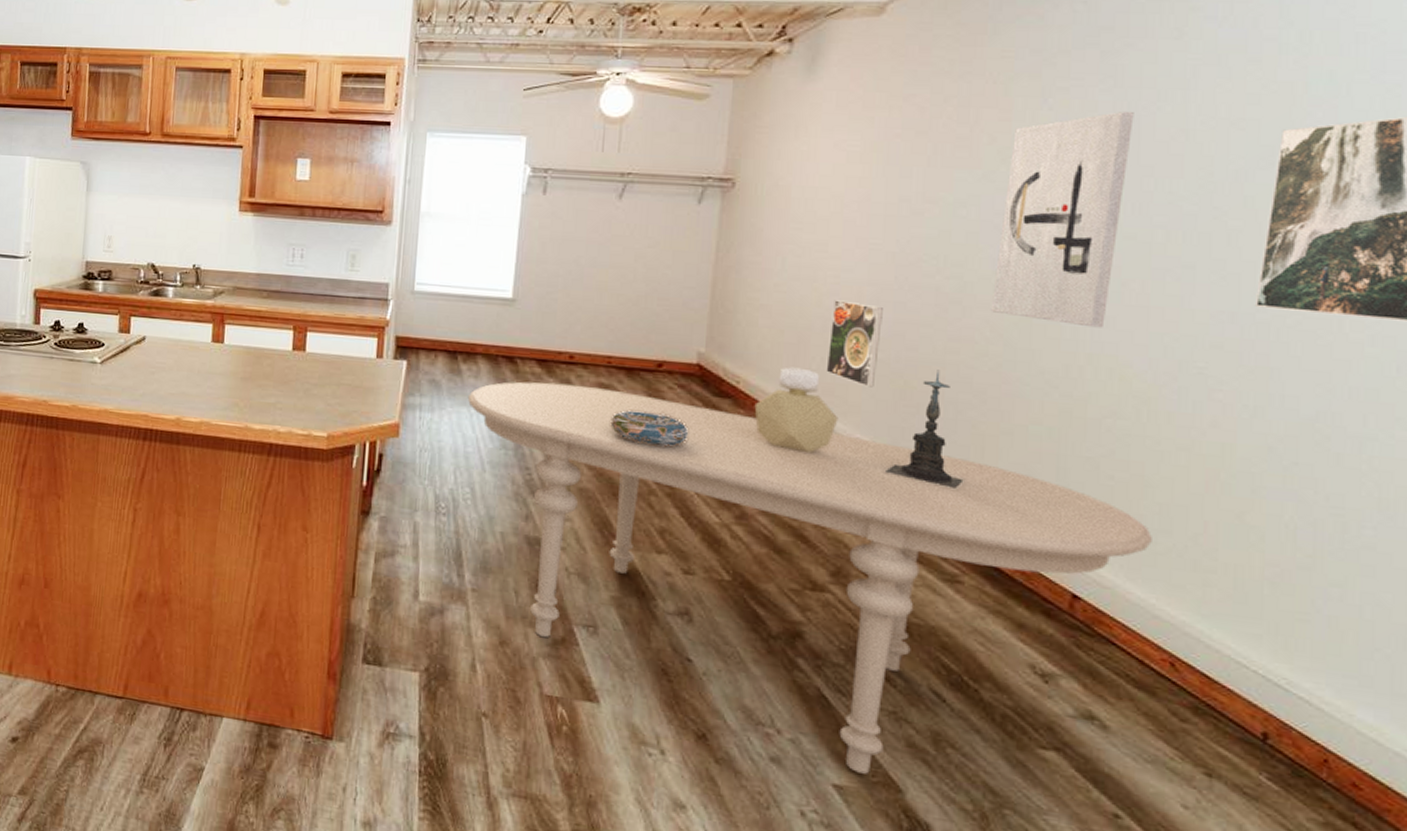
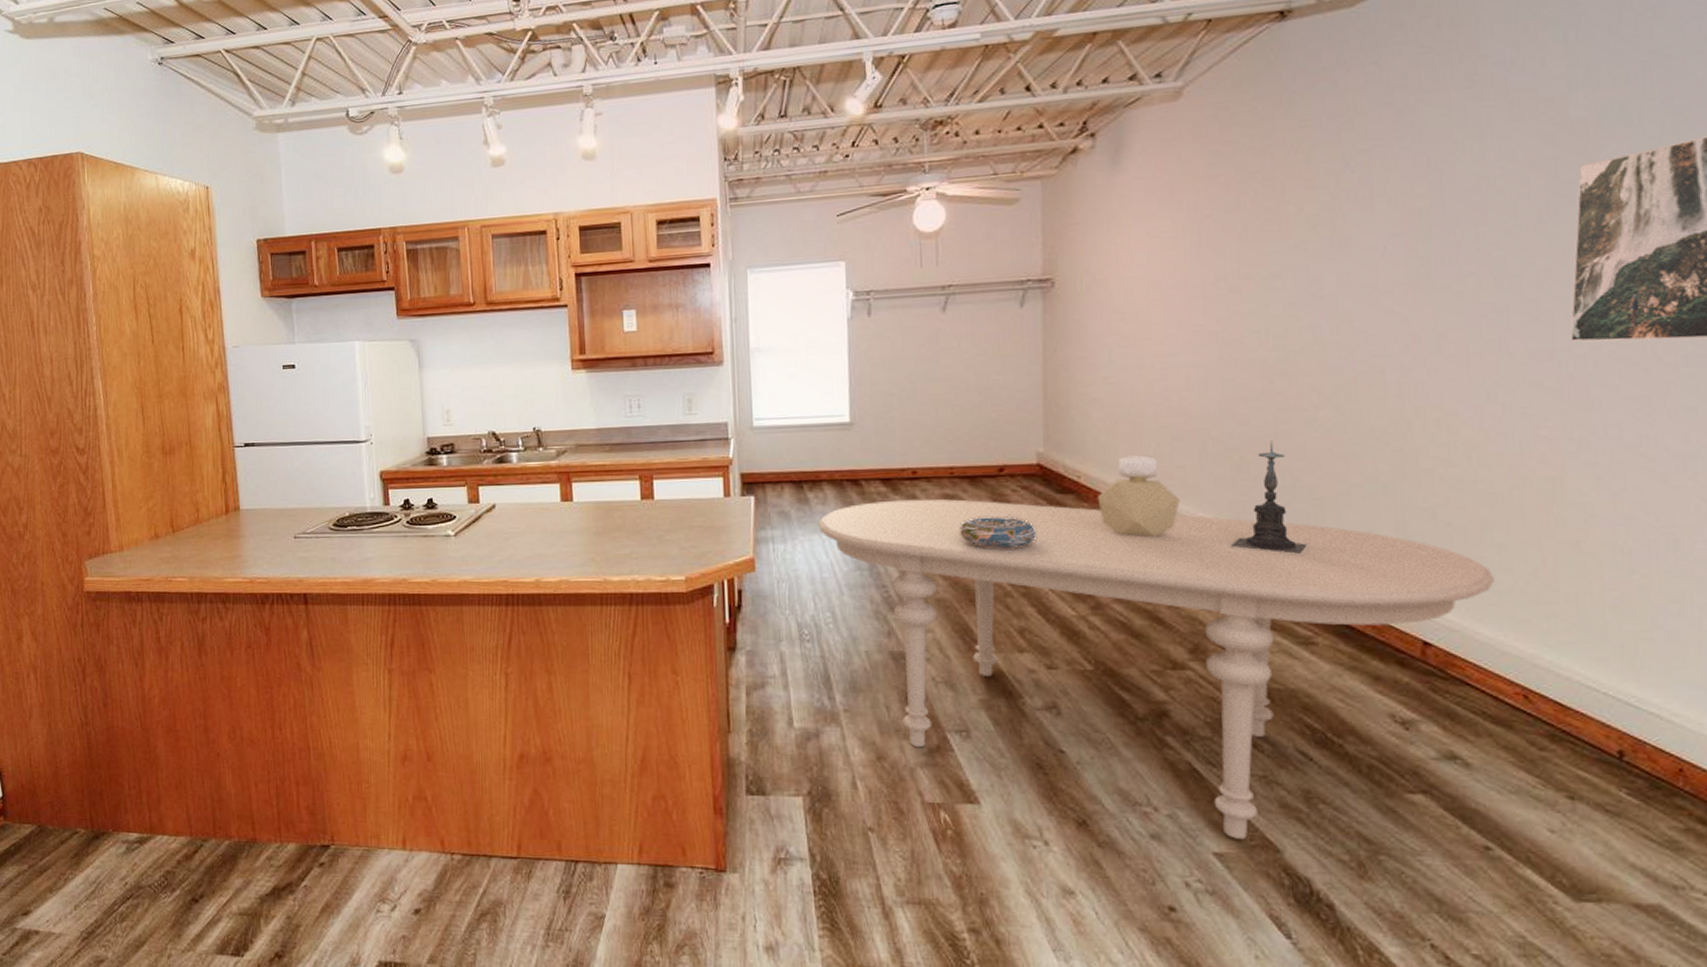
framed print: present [826,300,883,388] -> none [1162,384,1212,466]
wall art: present [990,110,1134,328] -> none [1315,165,1435,381]

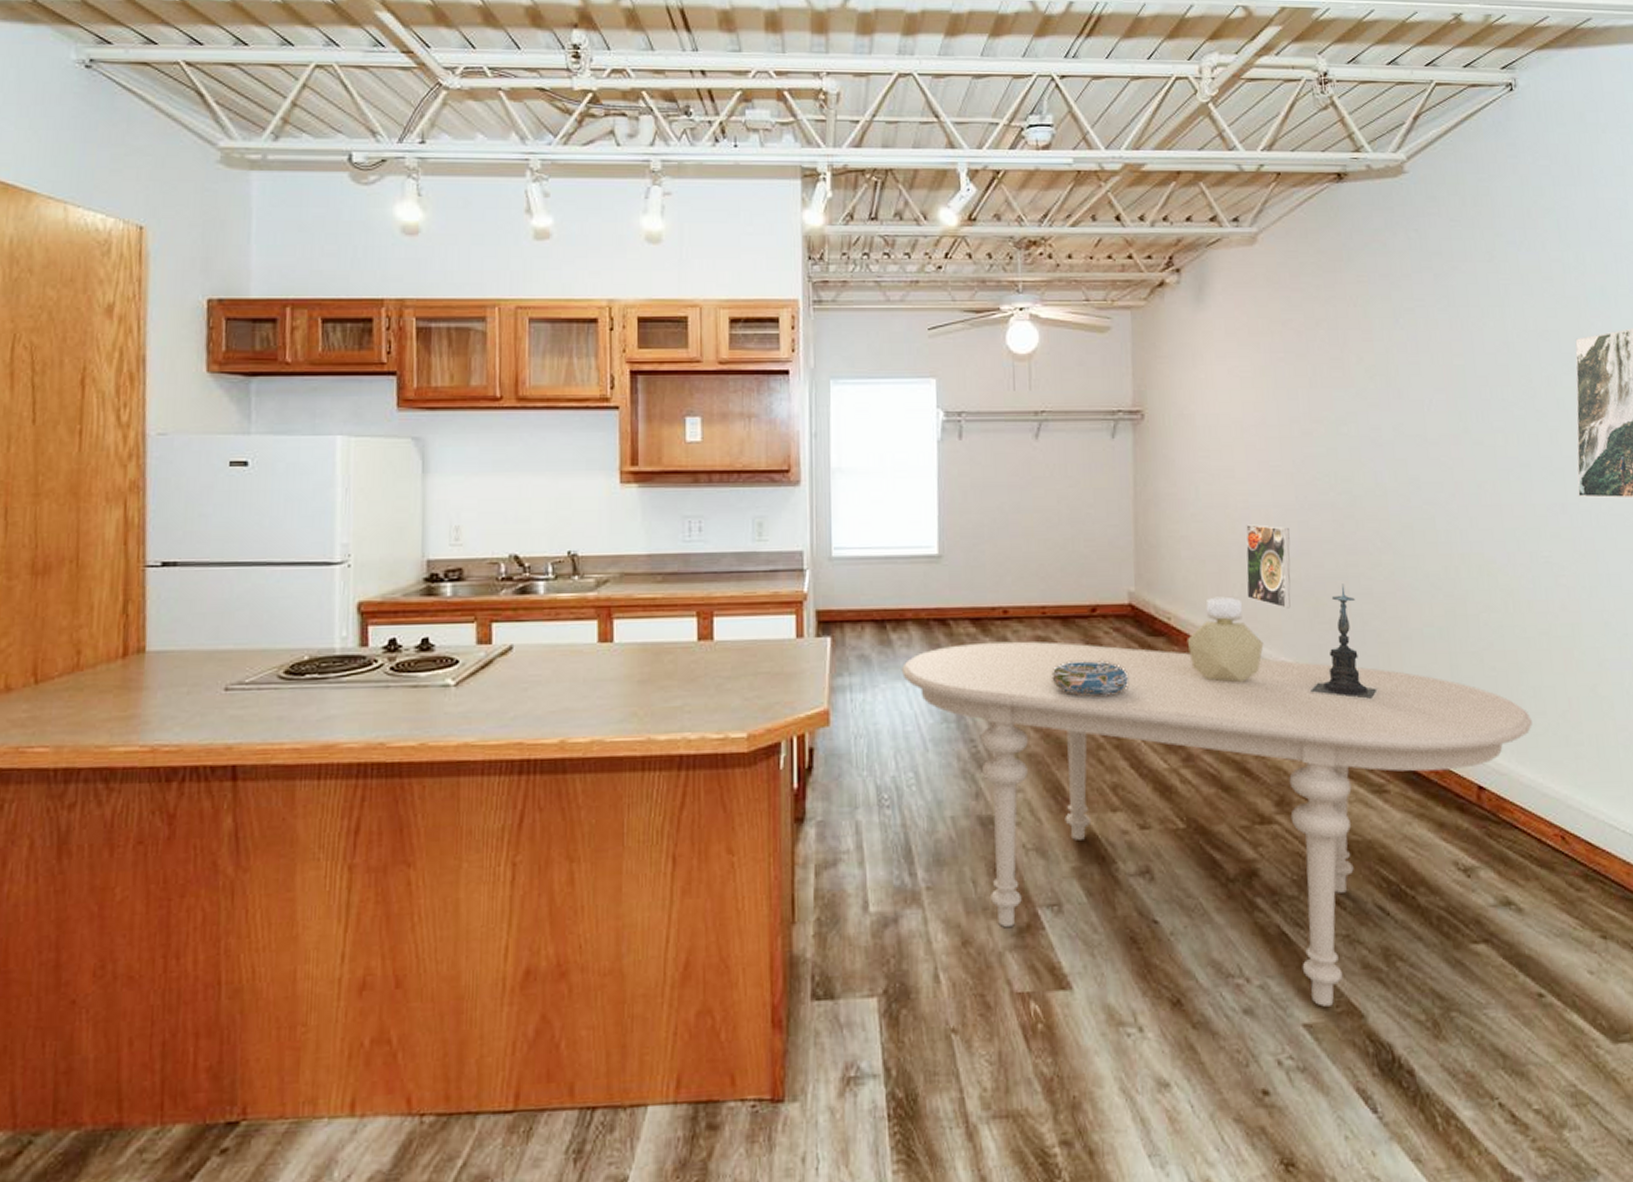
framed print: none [1162,384,1212,466] -> present [1246,524,1291,609]

